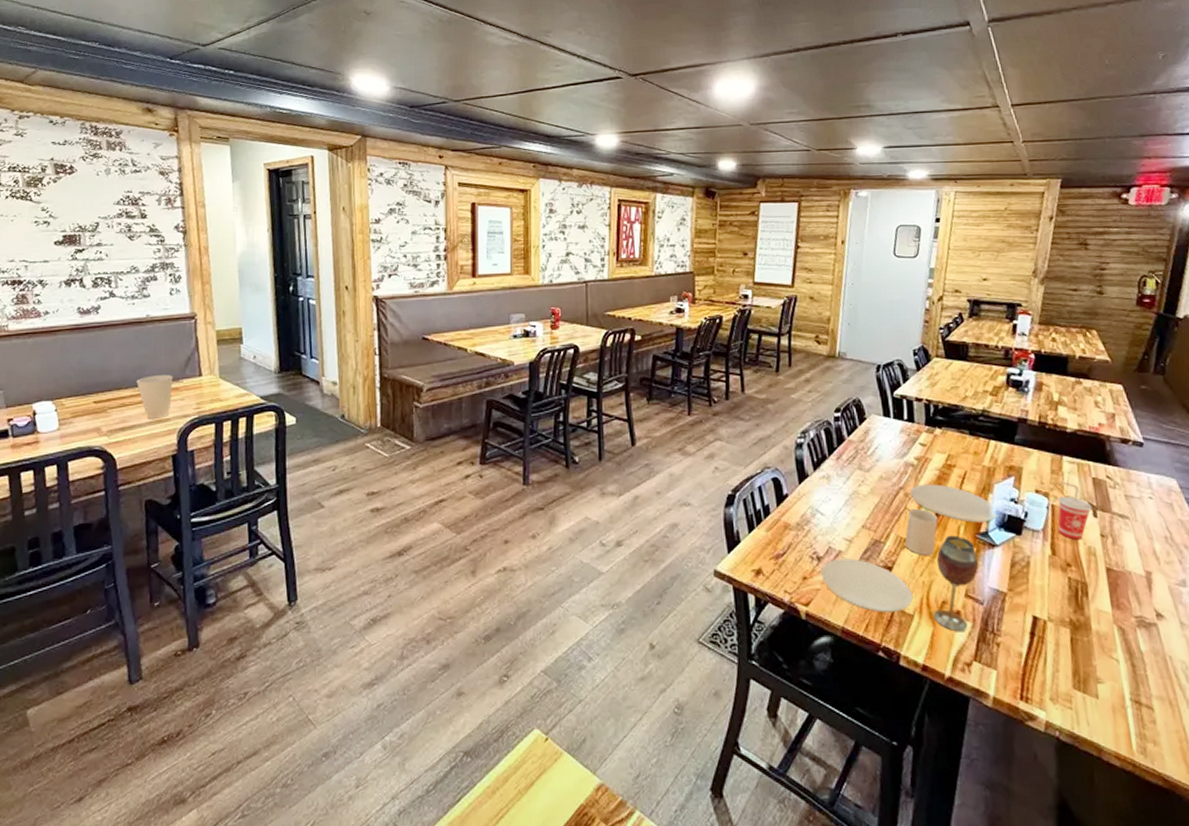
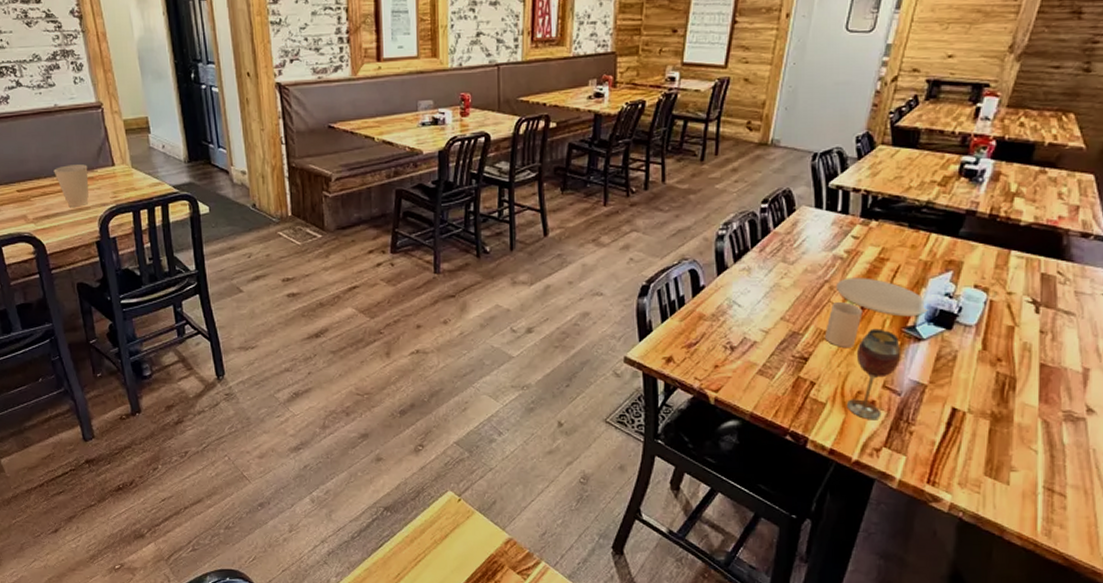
plate: present [821,558,912,614] -> none [734,349,826,401]
beverage cup: present [1057,481,1093,540] -> none [994,276,1035,336]

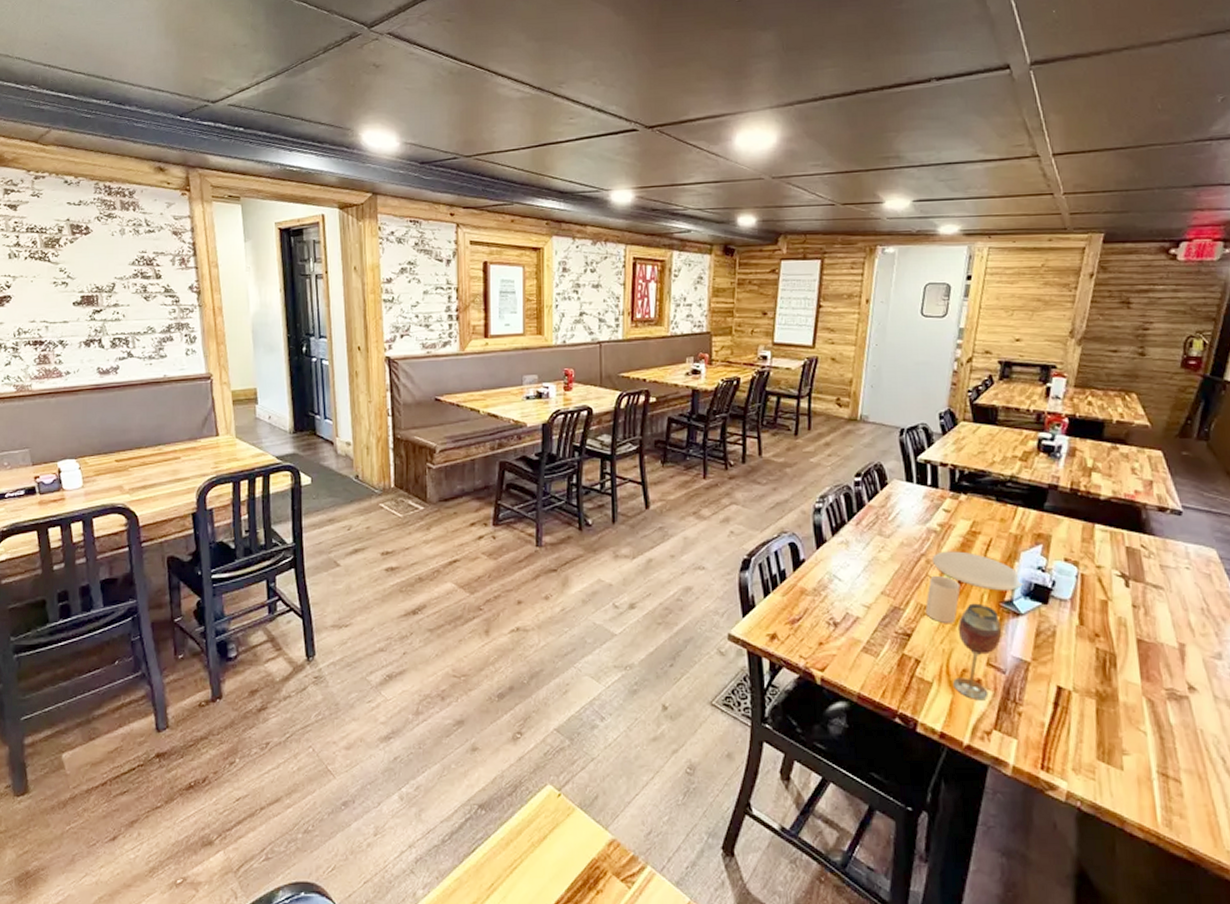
cup: present [53,164,89,207] -> none [156,434,191,478]

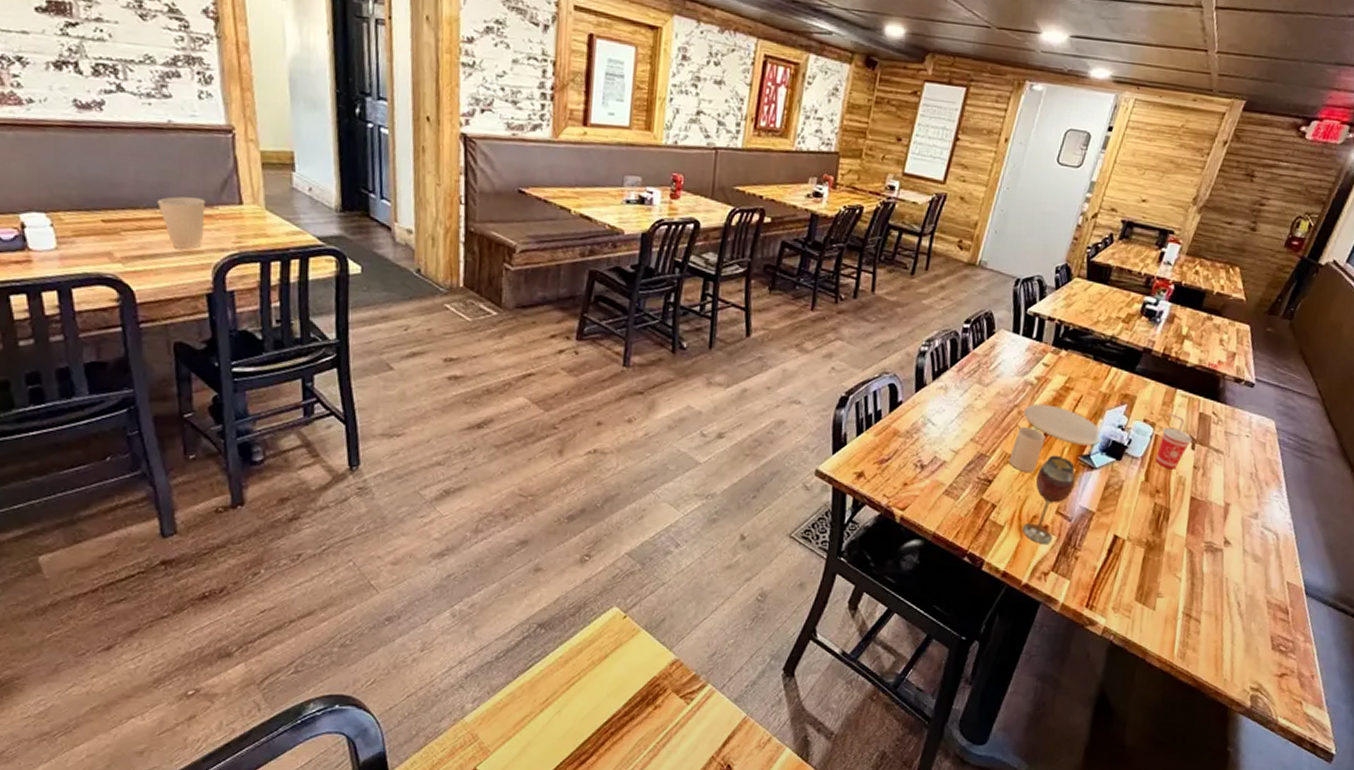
cup: none [156,434,191,478] -> present [157,196,206,250]
beverage cup: none [1087,550,1125,610] -> present [1156,413,1193,470]

